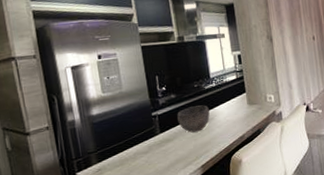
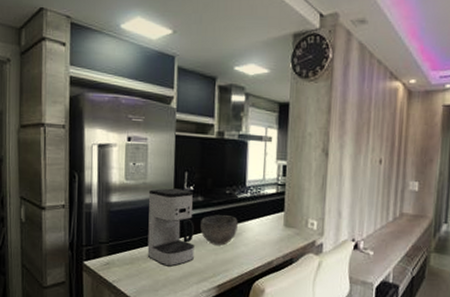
coffee maker: none [126,91,177,160] -> present [147,188,194,267]

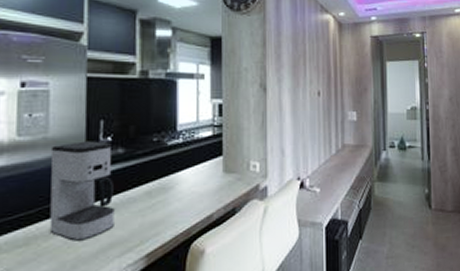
bowl: present [200,215,238,246] -> none [122,167,169,205]

